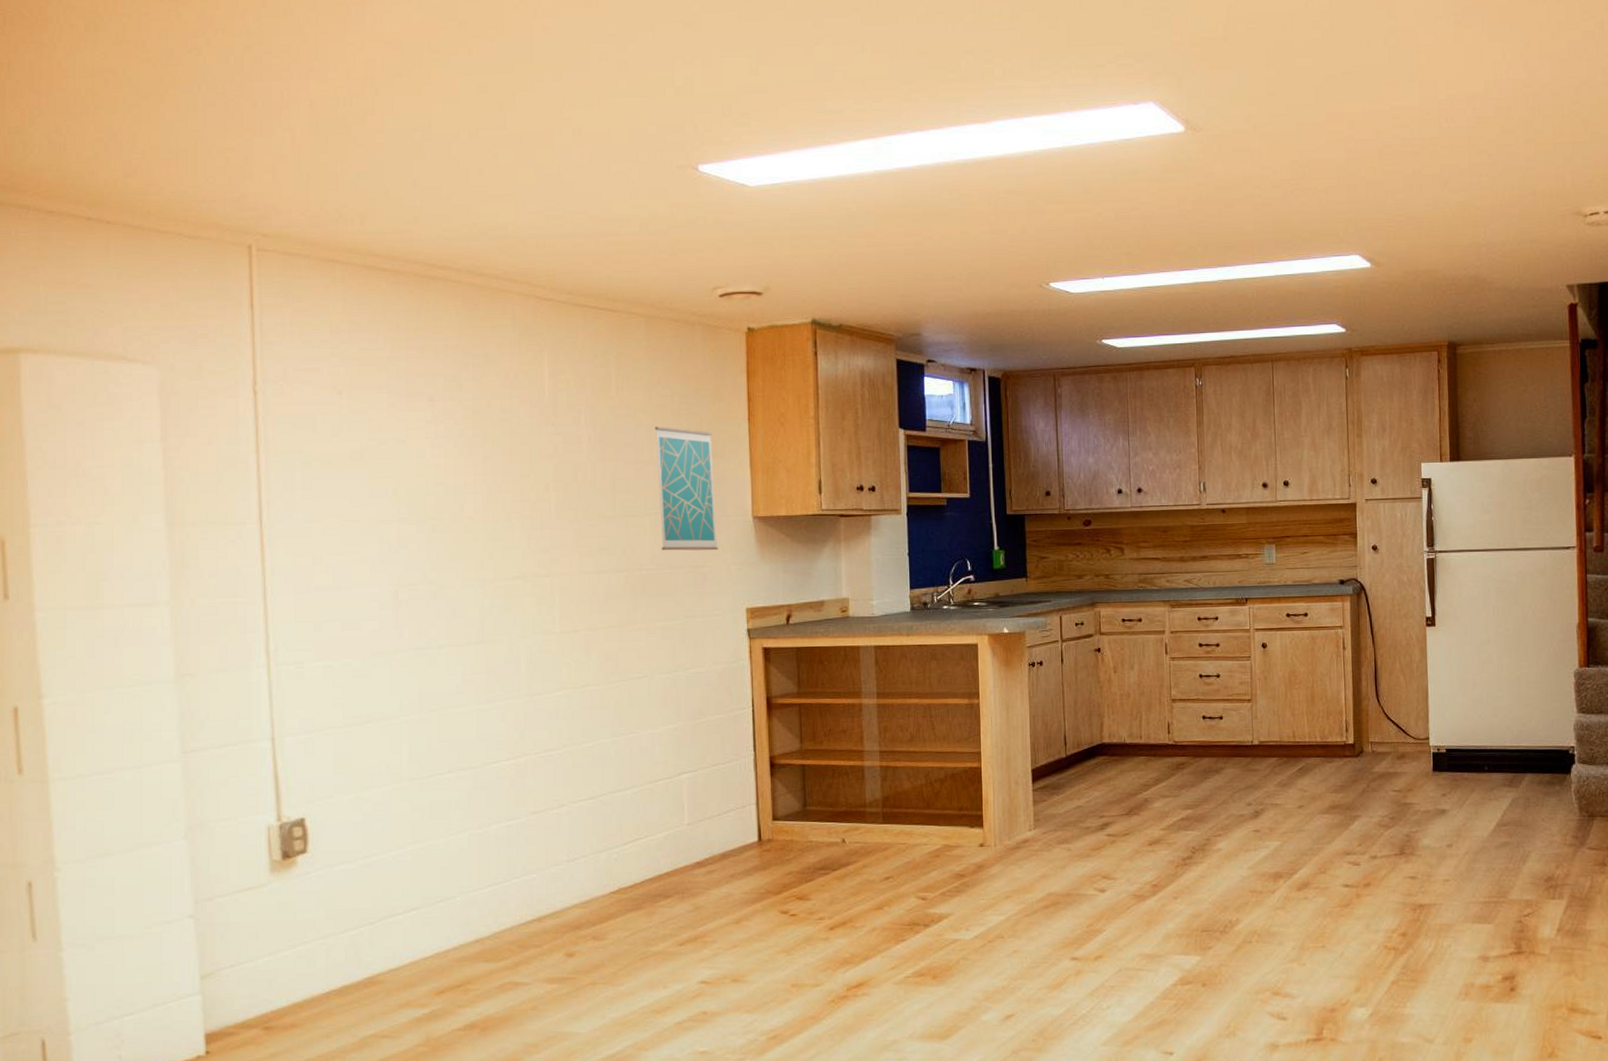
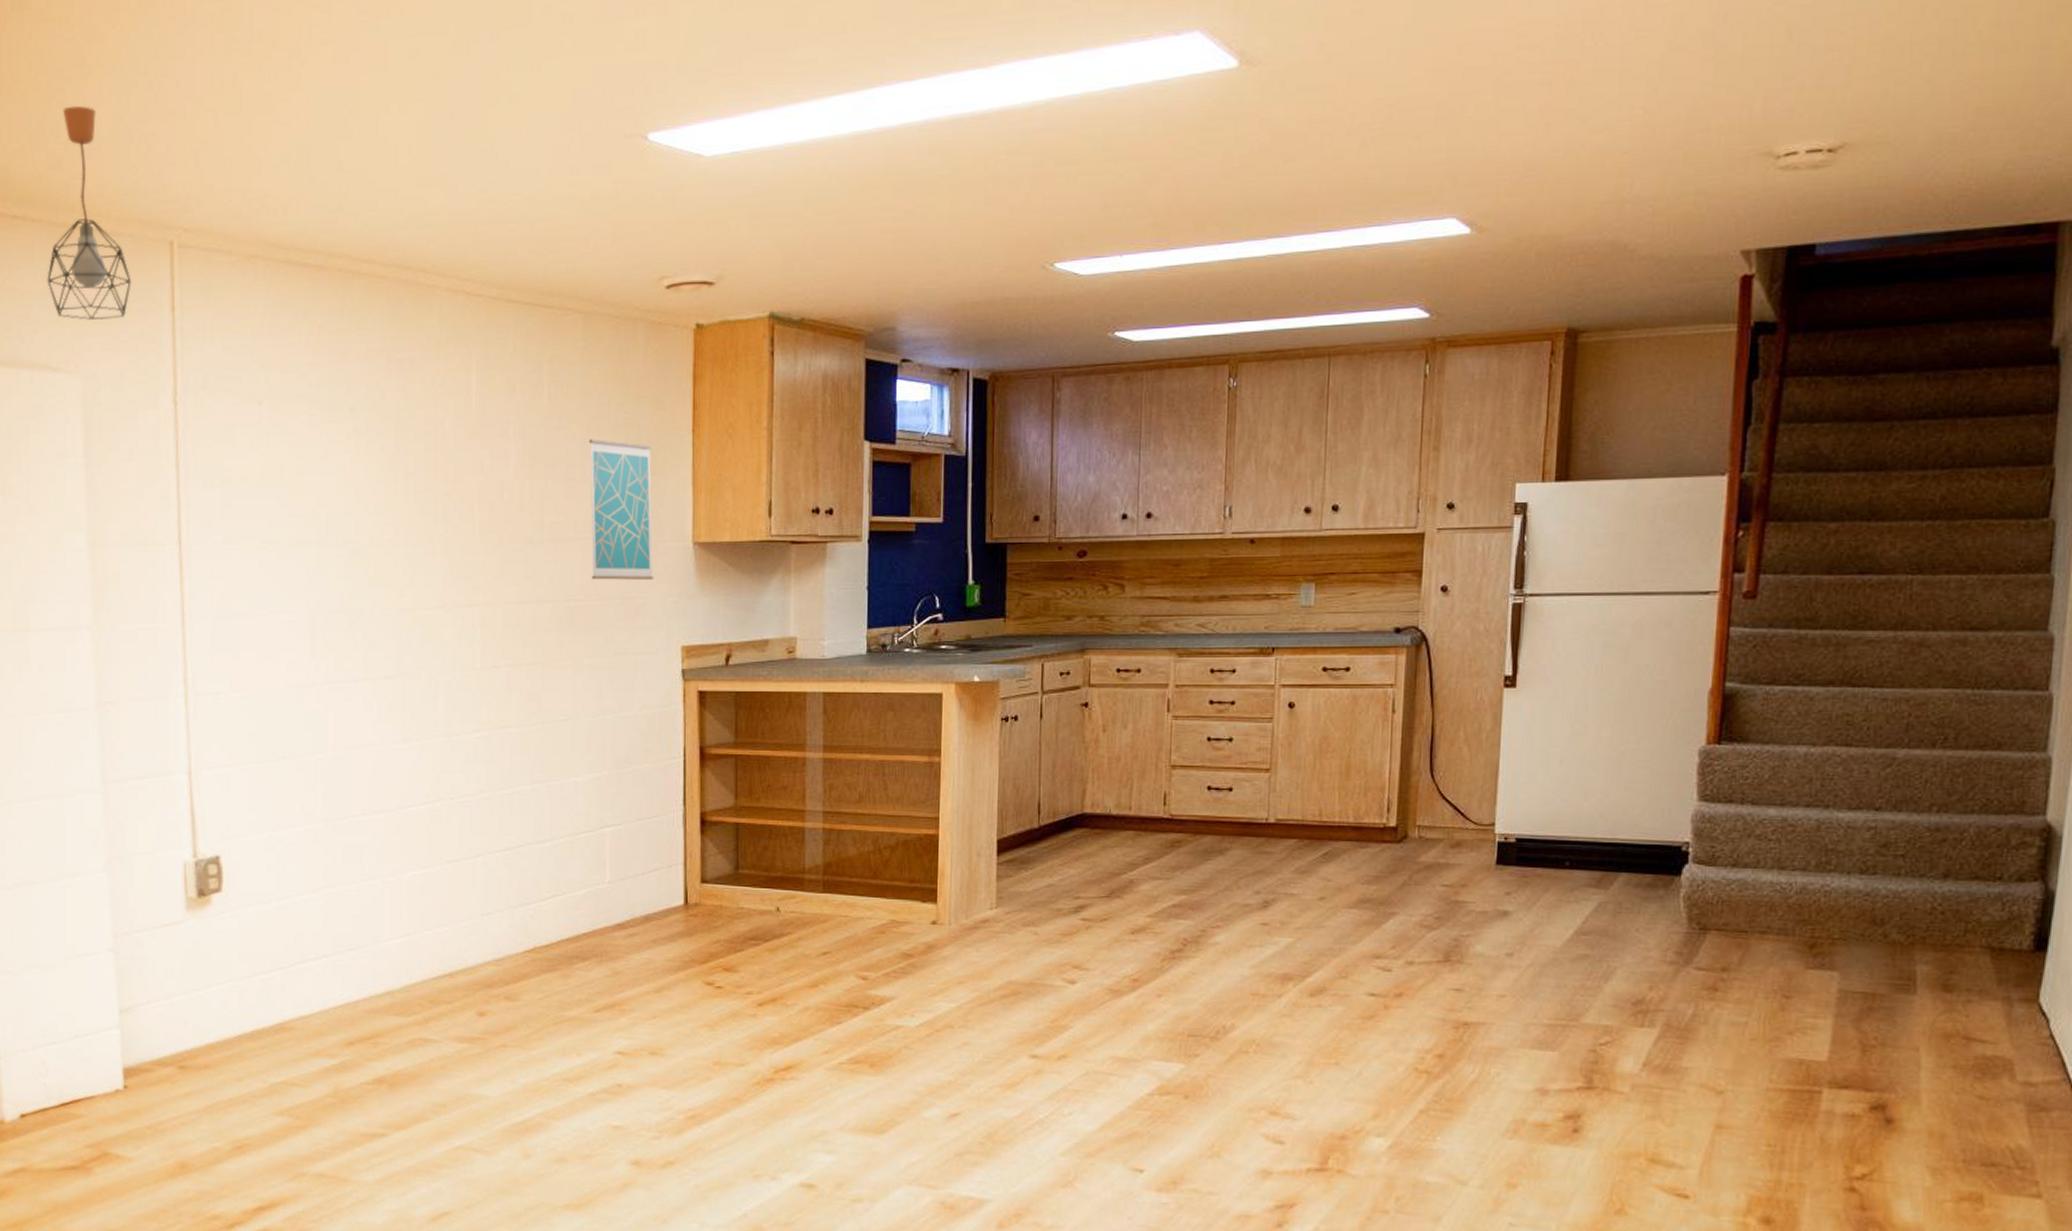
pendant light: none [123,120,209,316] -> present [47,105,131,321]

